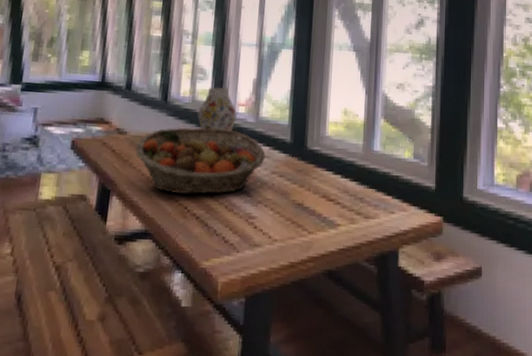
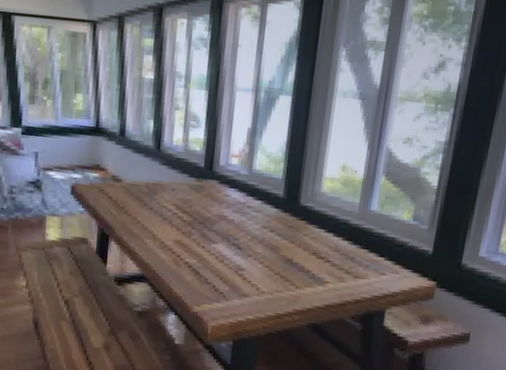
fruit basket: present [135,127,266,195] -> none [131,177,258,245]
vase: present [197,87,237,131] -> none [190,136,230,182]

